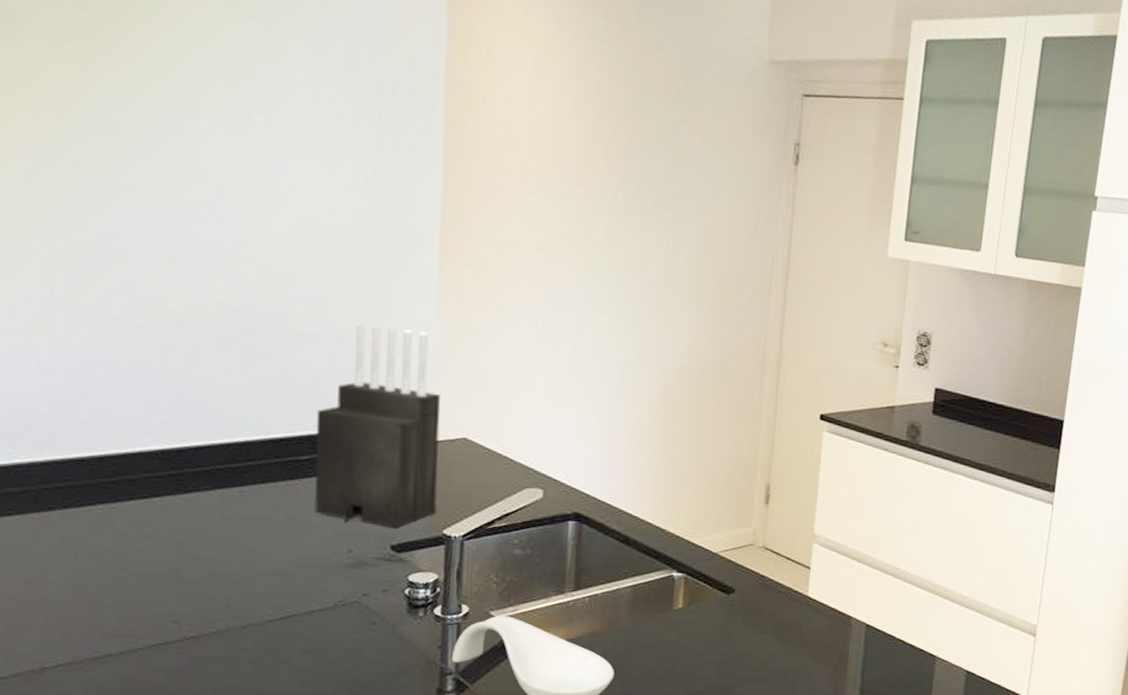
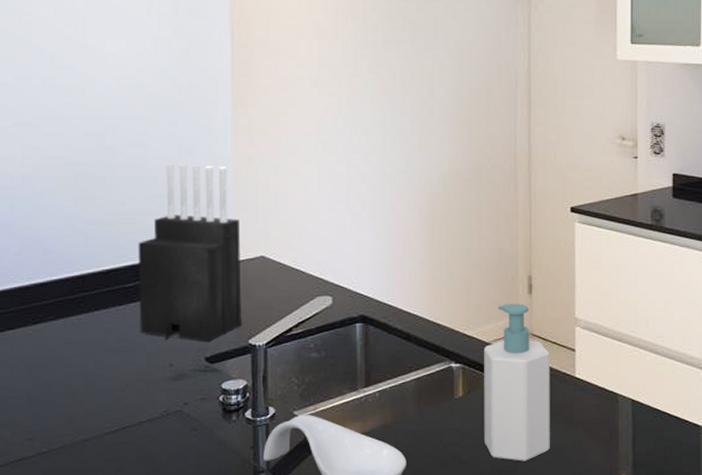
soap bottle: none [701,513,783,681] -> present [484,304,550,461]

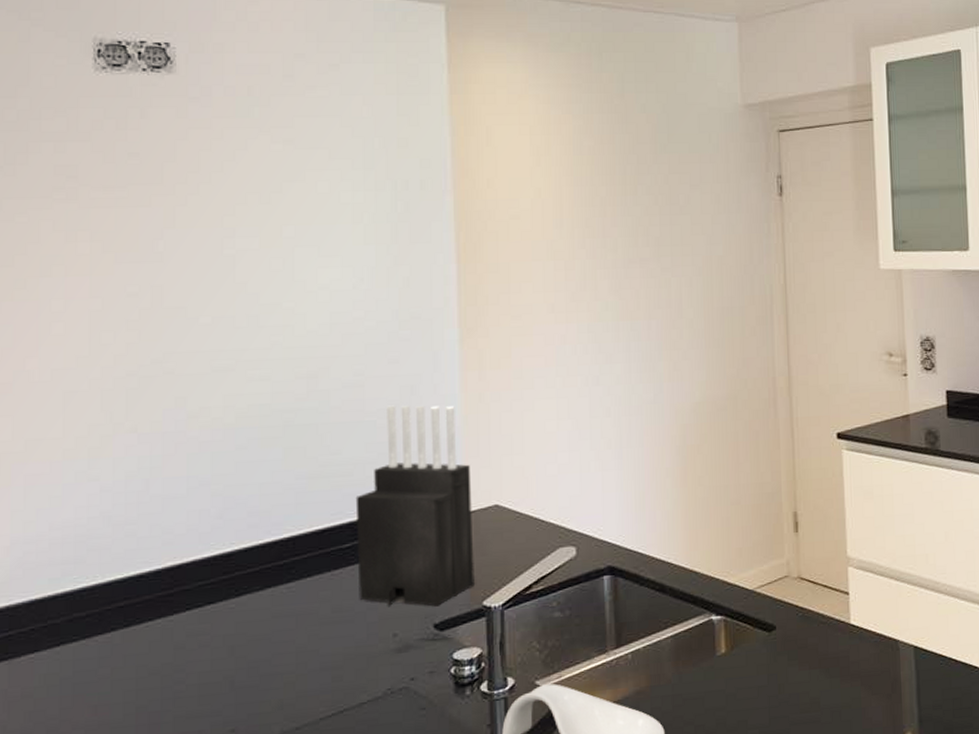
soap bottle: present [484,304,550,461] -> none [748,544,826,724]

